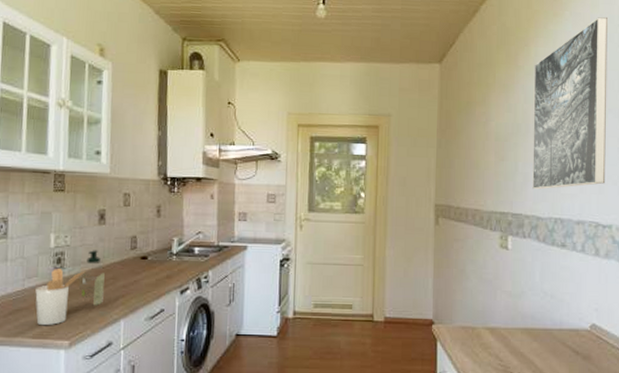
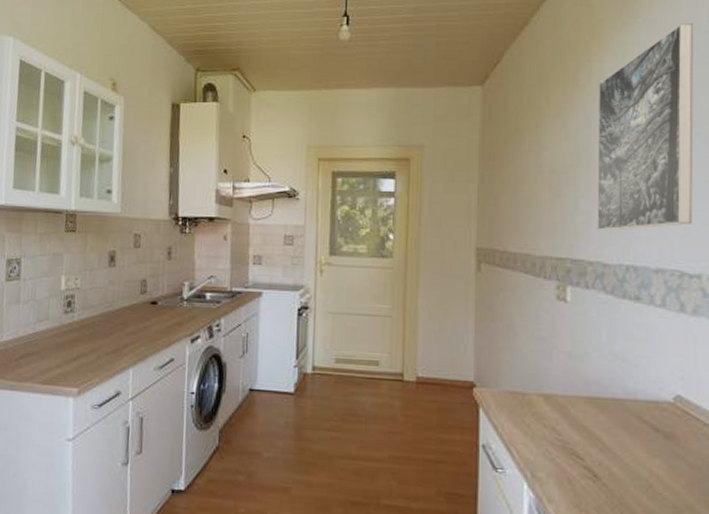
utensil holder: present [35,267,86,326] -> none [45,311,95,372]
soap dispenser: present [81,250,105,306] -> none [91,293,114,353]

